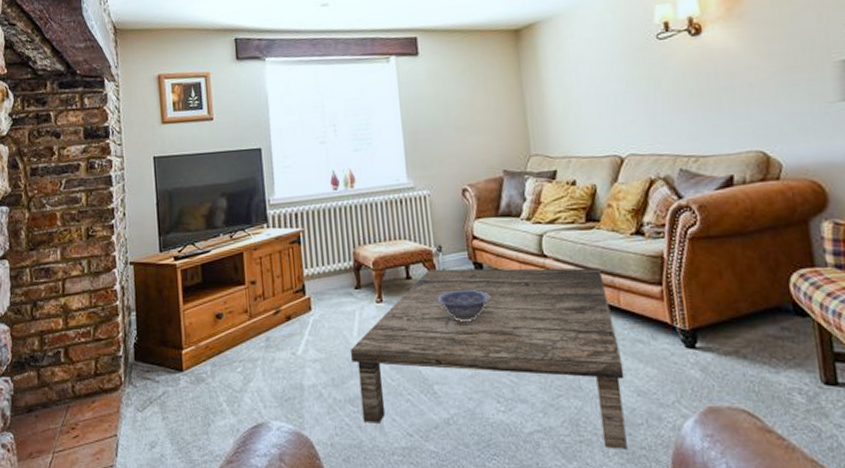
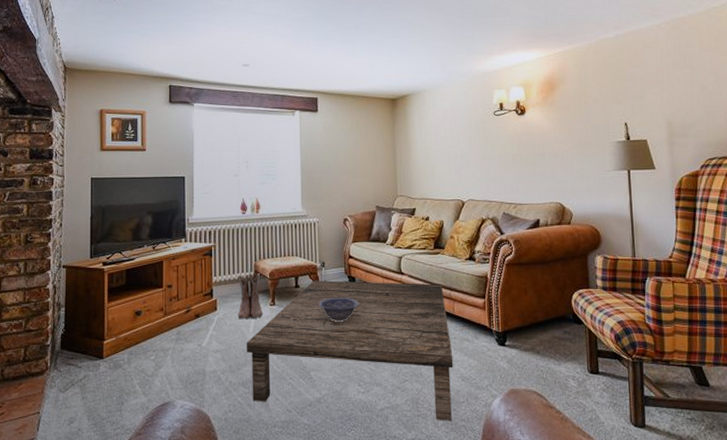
boots: none [334,263,368,321] -> present [238,273,263,320]

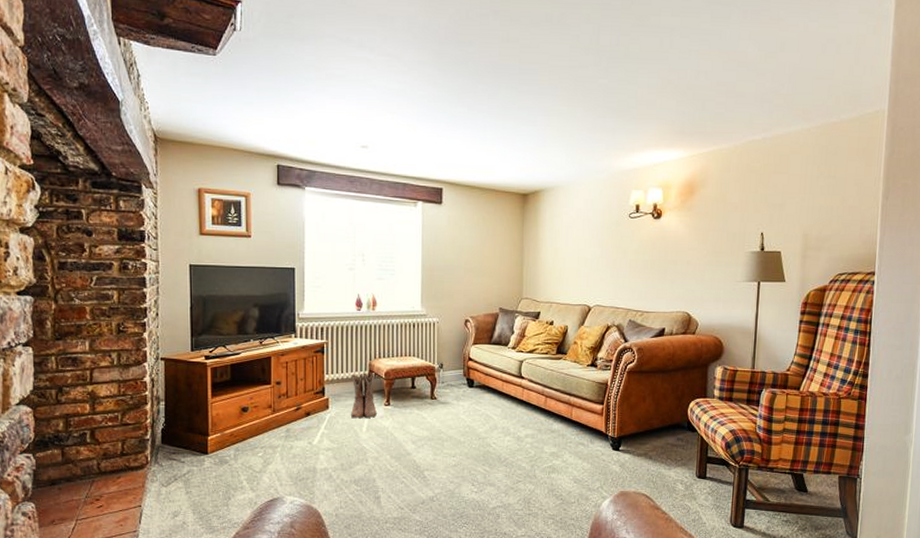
coffee table: present [246,280,454,421] -> none [358,382,567,520]
decorative bowl: present [318,297,359,322] -> none [435,399,477,424]

